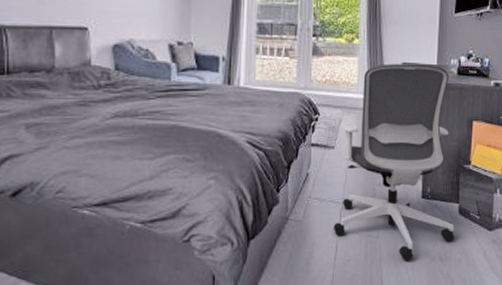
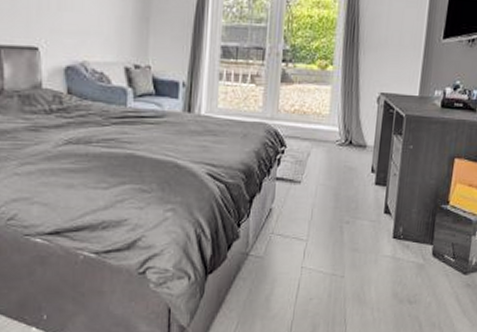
office chair: present [333,63,455,261] -> none [295,93,432,302]

